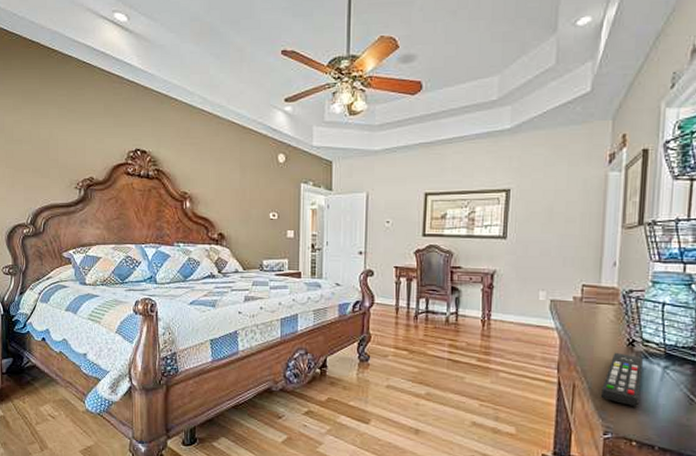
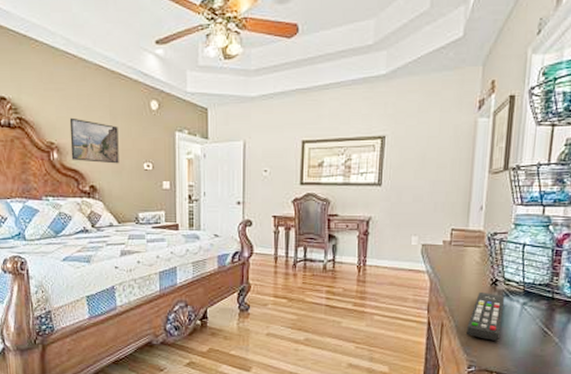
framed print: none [202,169,247,213] -> present [69,117,119,164]

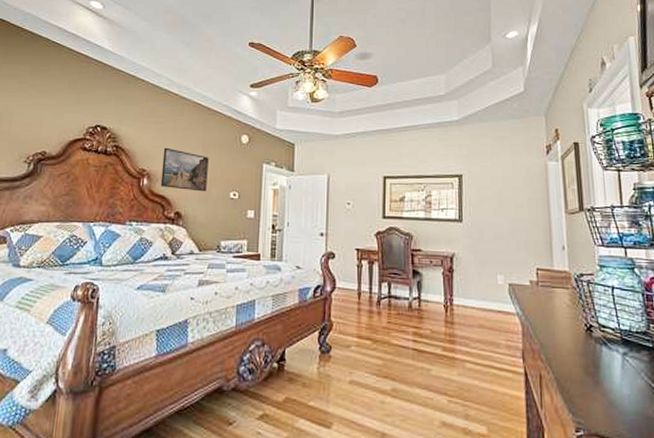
remote control: present [466,291,504,342] -> none [567,338,605,399]

